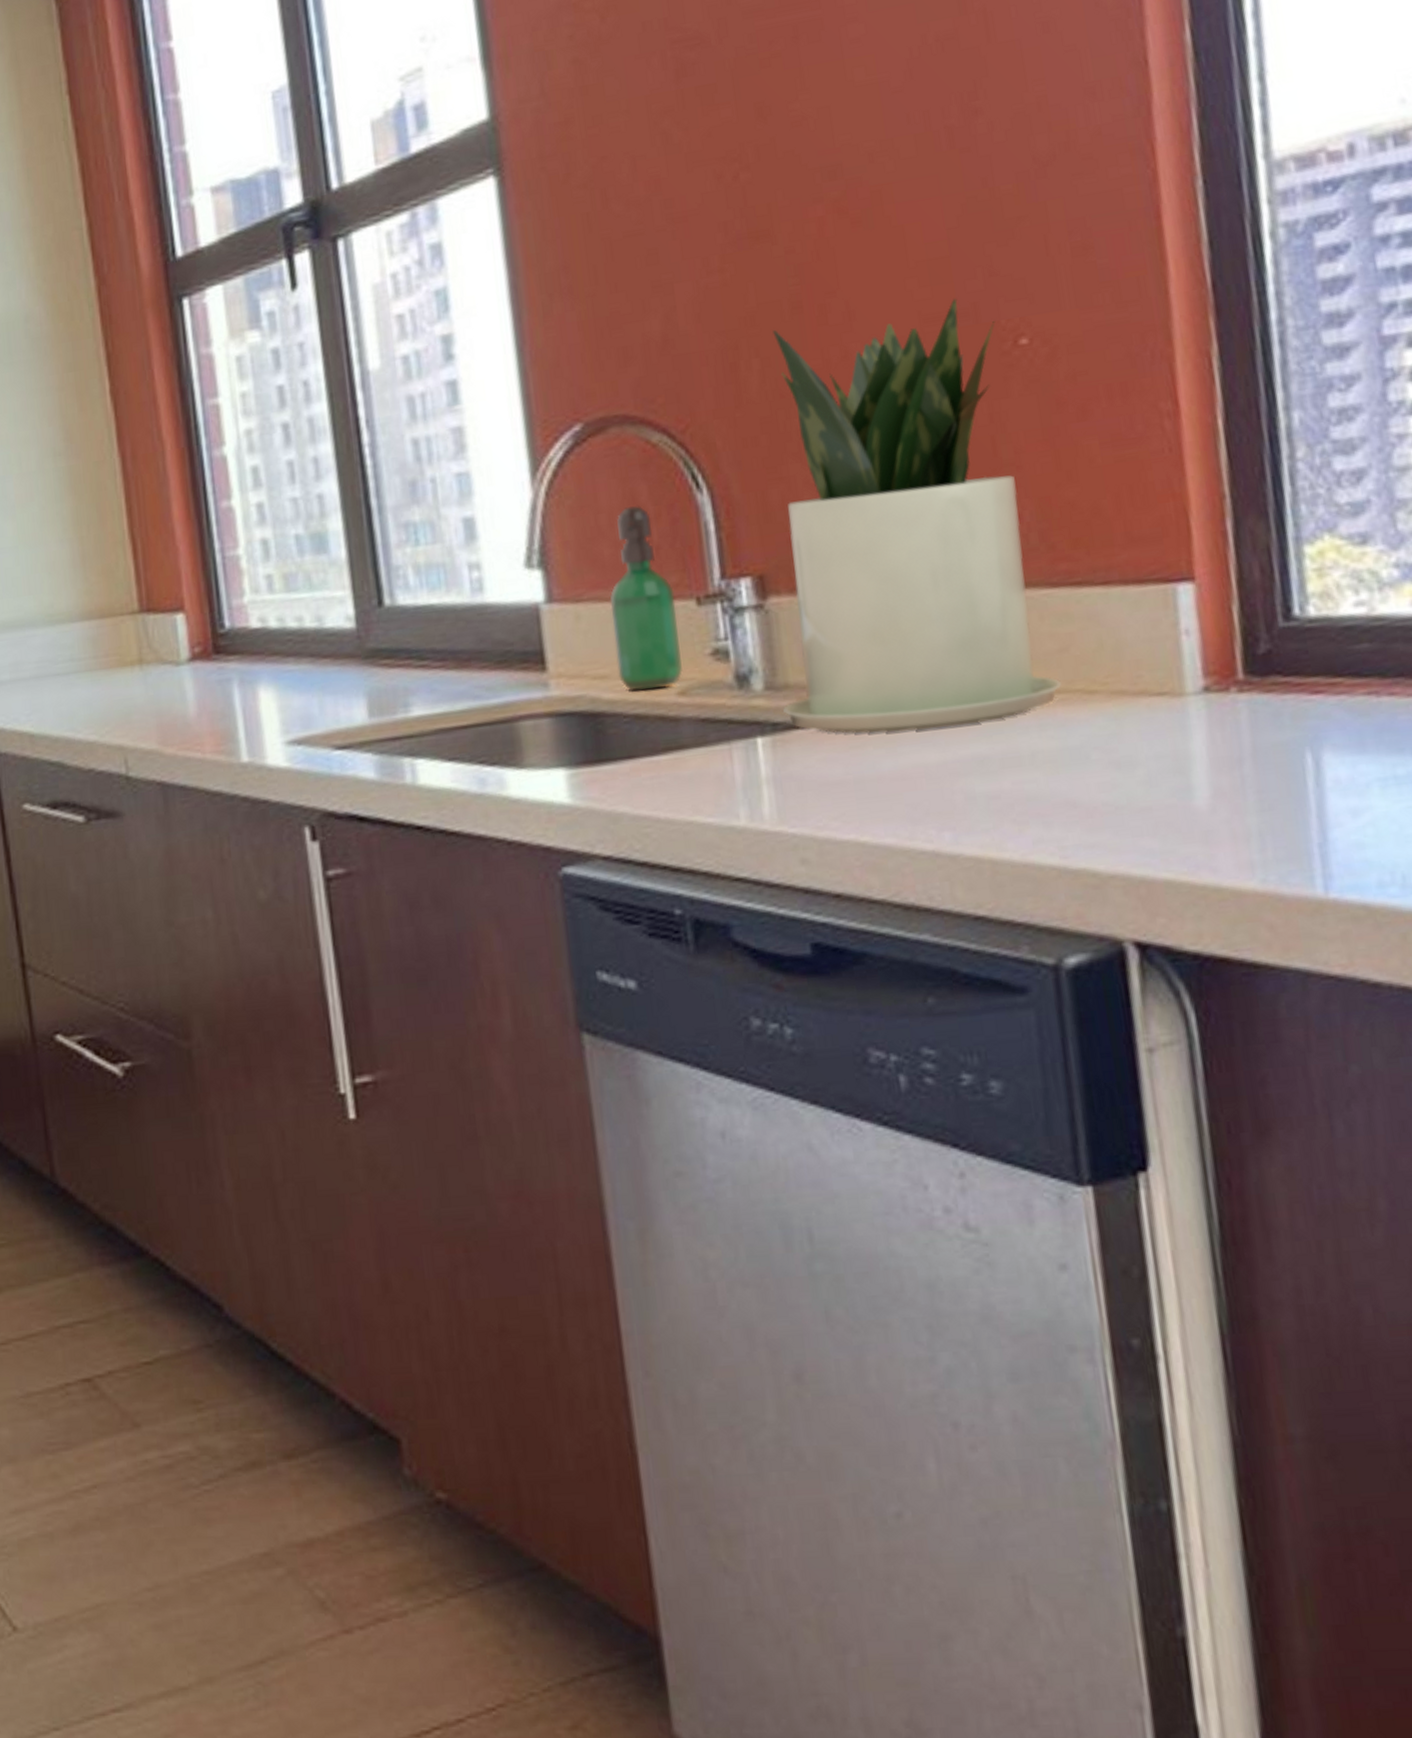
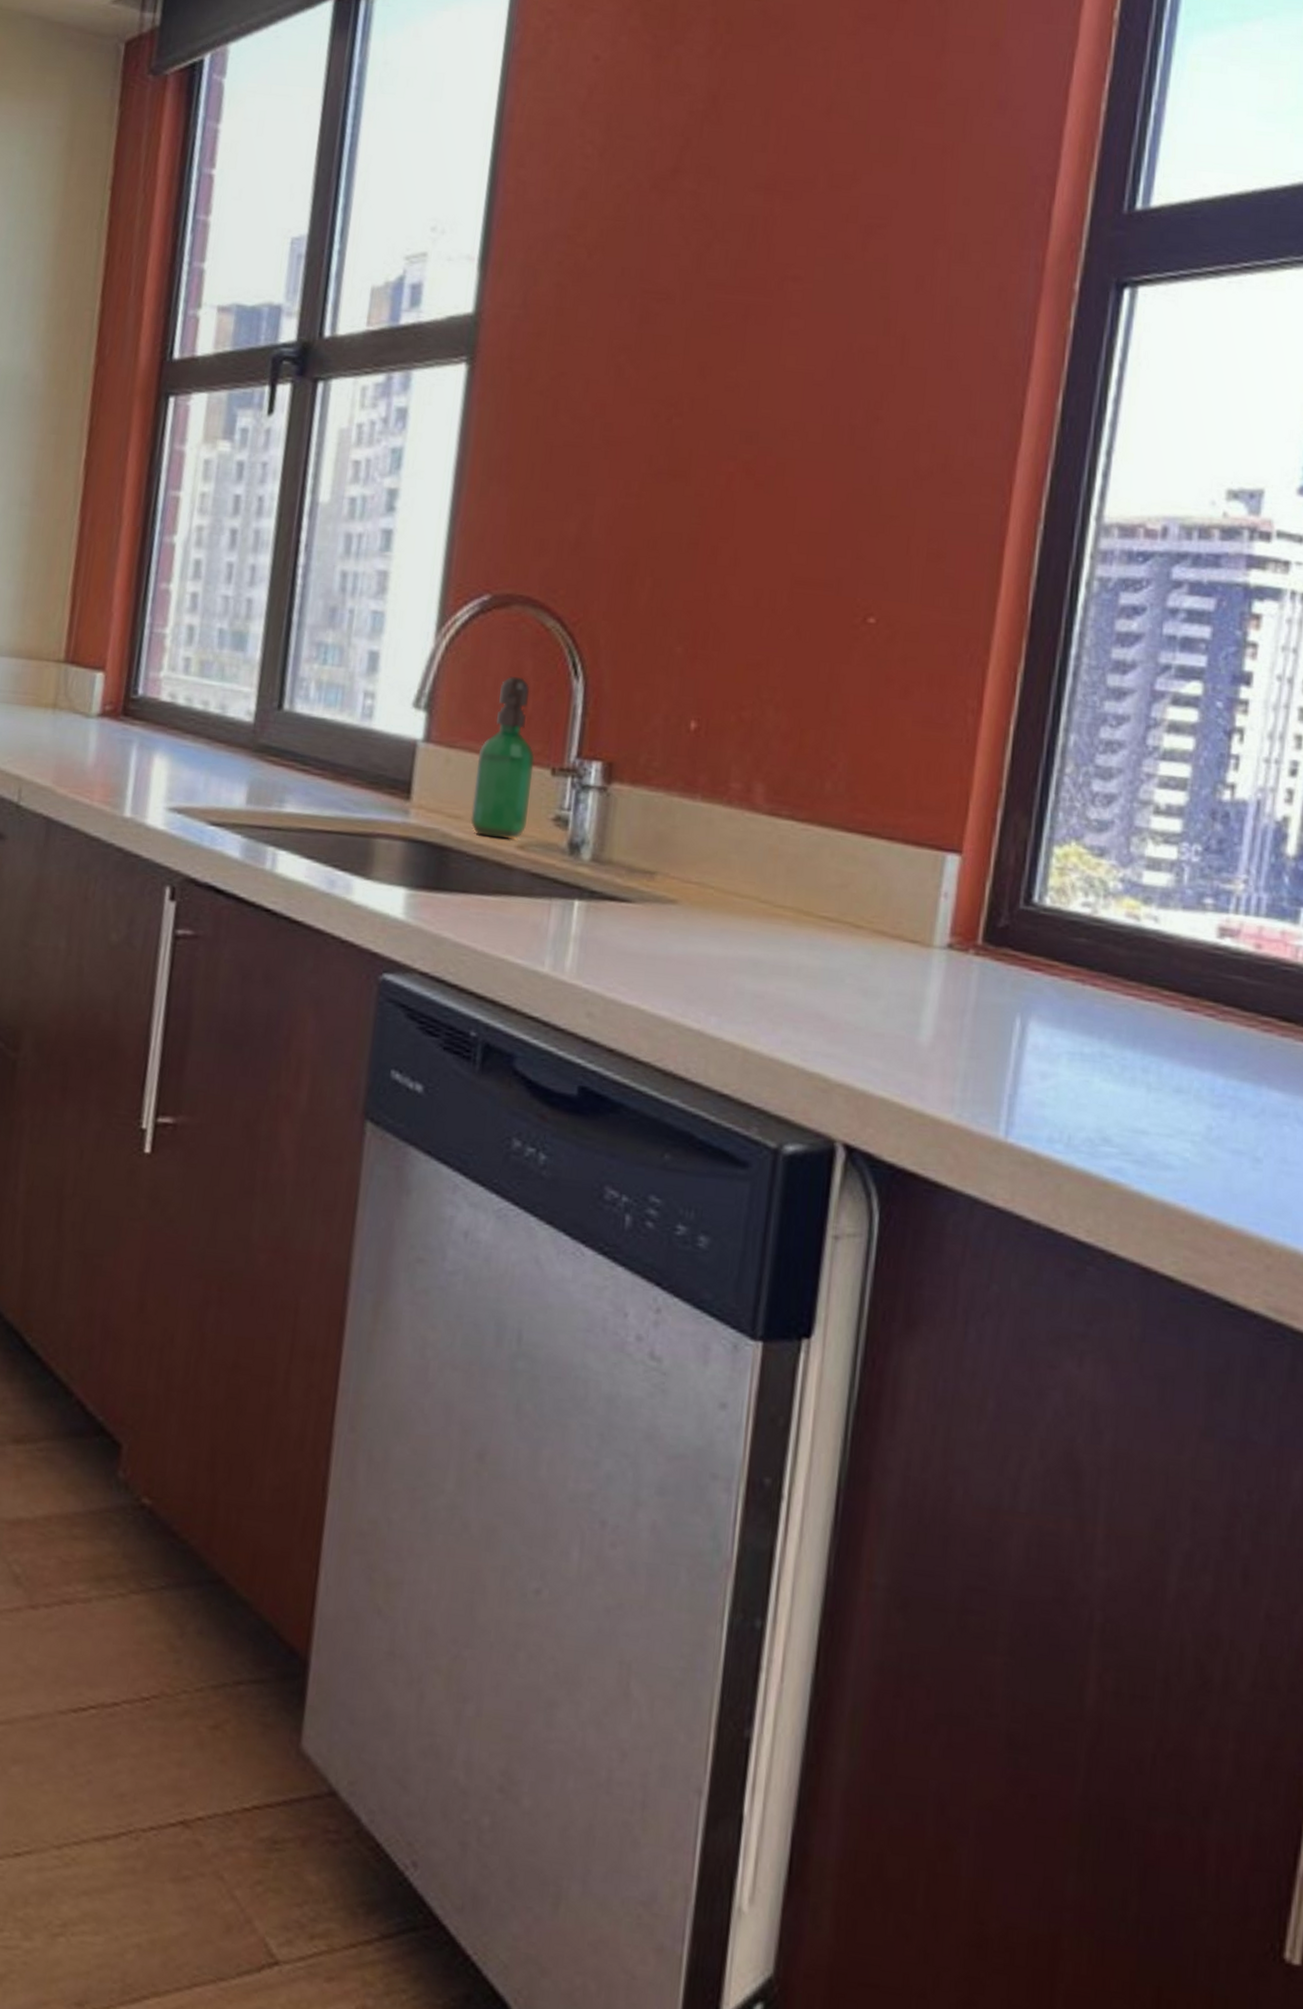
planter: present [773,298,1062,734] -> none [602,557,852,933]

